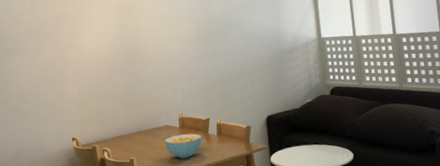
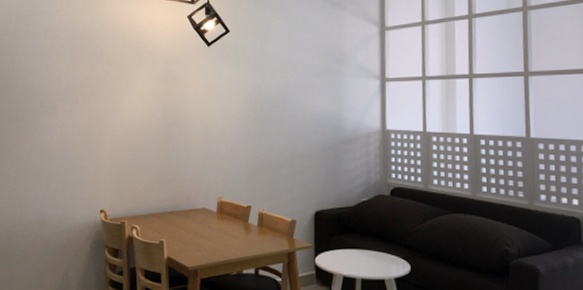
cereal bowl: present [165,133,202,159] -> none [200,221,241,247]

